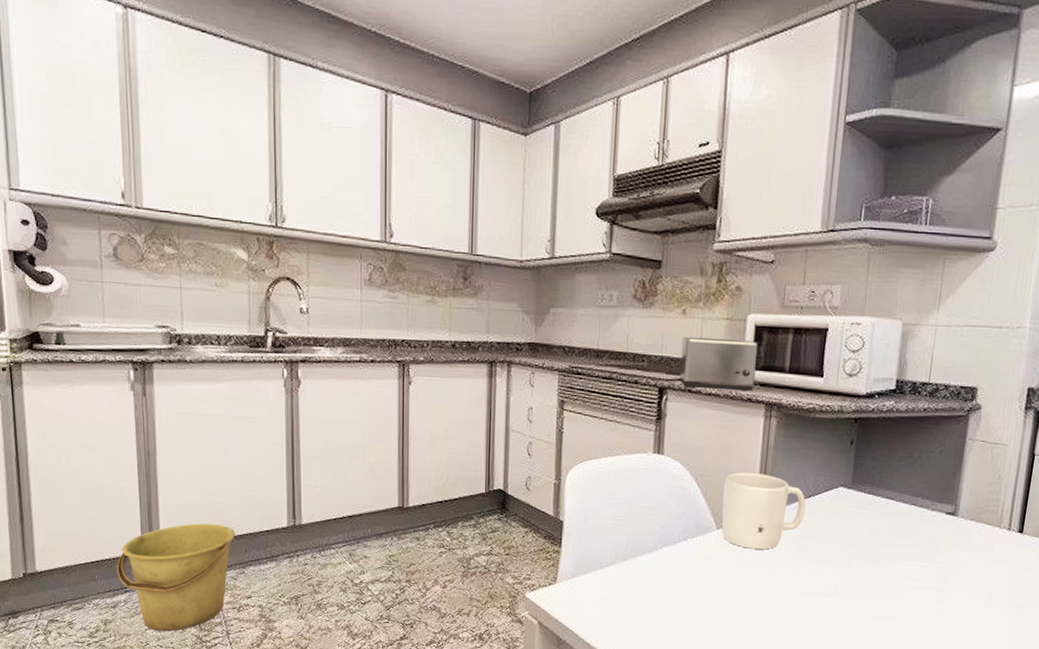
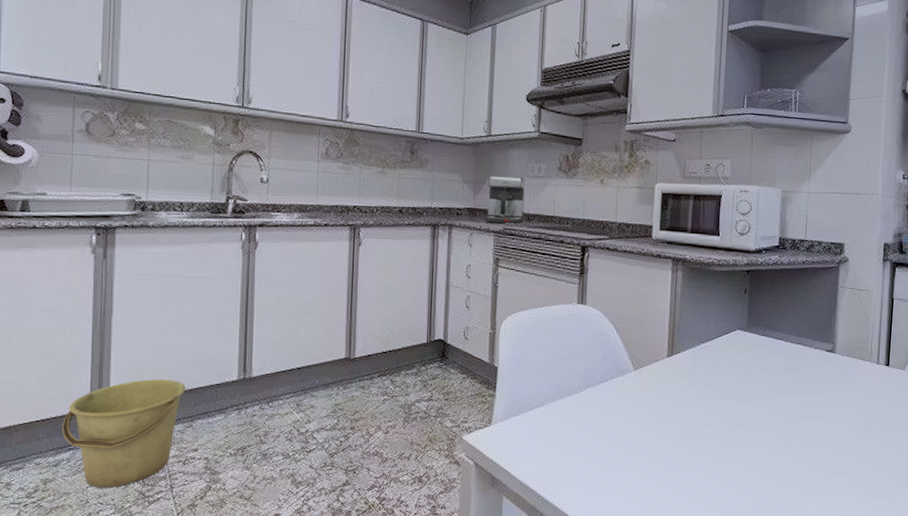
coffee maker: none [548,305,594,362] -> present [485,176,525,225]
toaster: present [679,336,759,392] -> none [598,202,665,249]
mug: present [721,472,806,550] -> none [638,319,710,388]

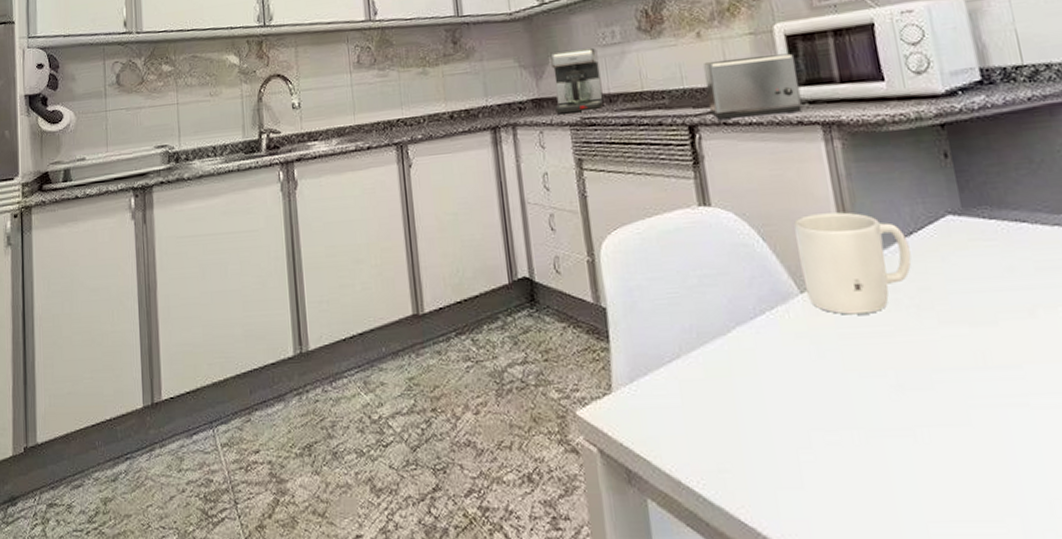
bucket: present [62,379,185,488] -> none [117,362,239,507]
toaster: none [598,202,665,249] -> present [702,52,803,121]
mug: none [638,319,710,388] -> present [793,212,912,315]

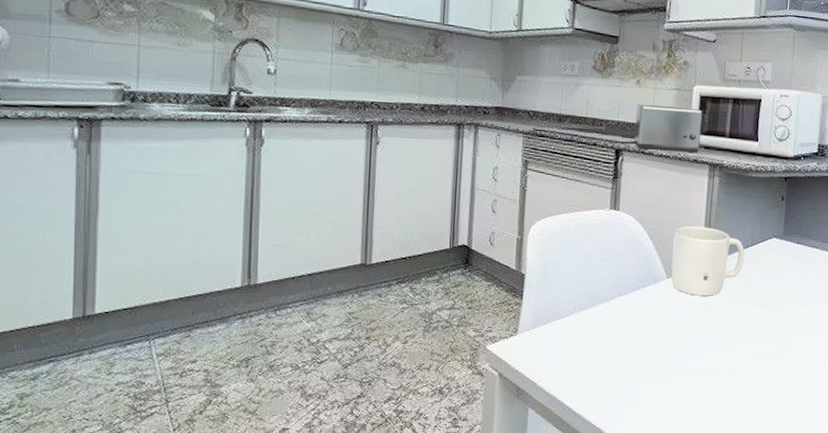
coffee maker: present [550,48,604,115] -> none [514,73,557,126]

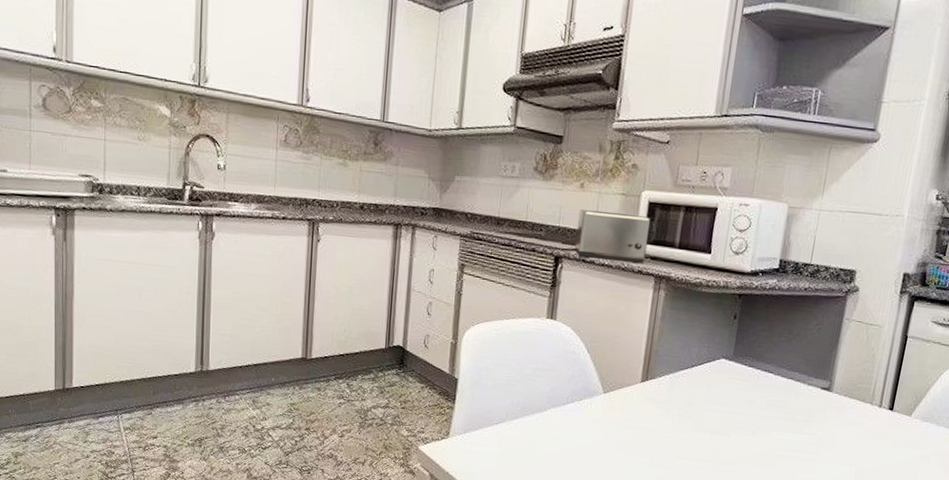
mug: present [671,226,745,296] -> none [608,340,689,415]

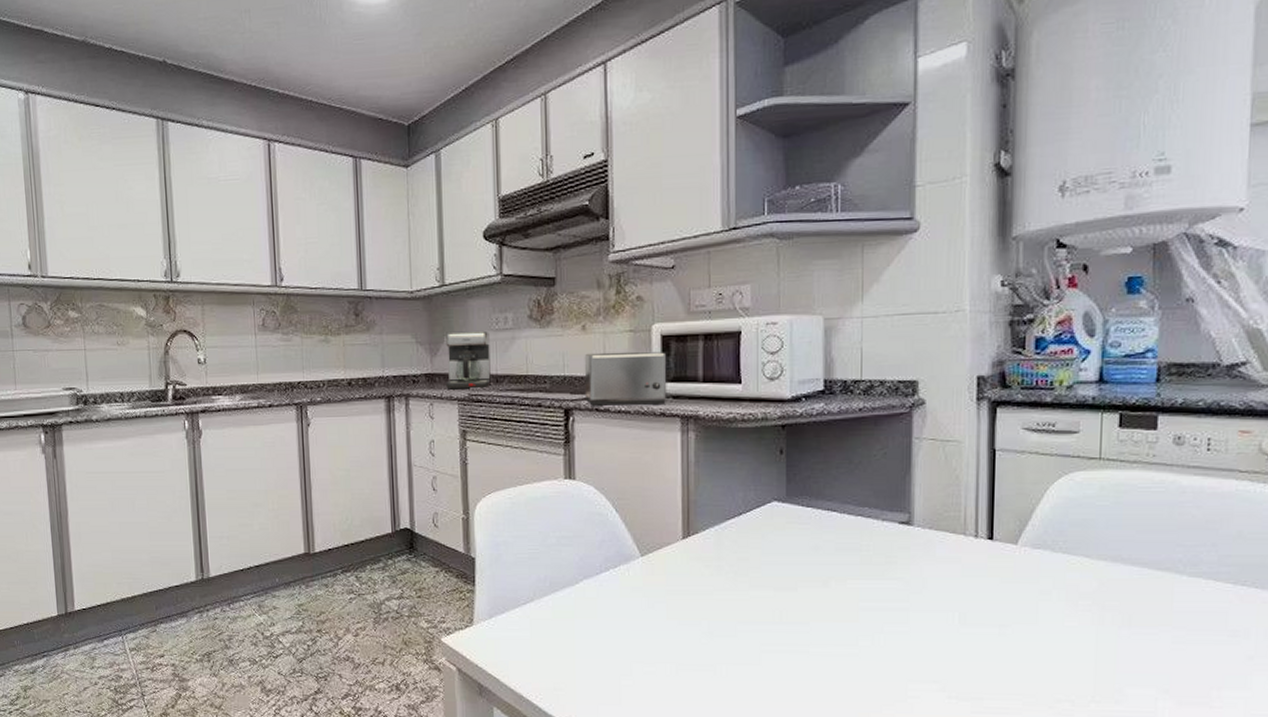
coffee maker: none [451,173,497,229] -> present [446,332,491,390]

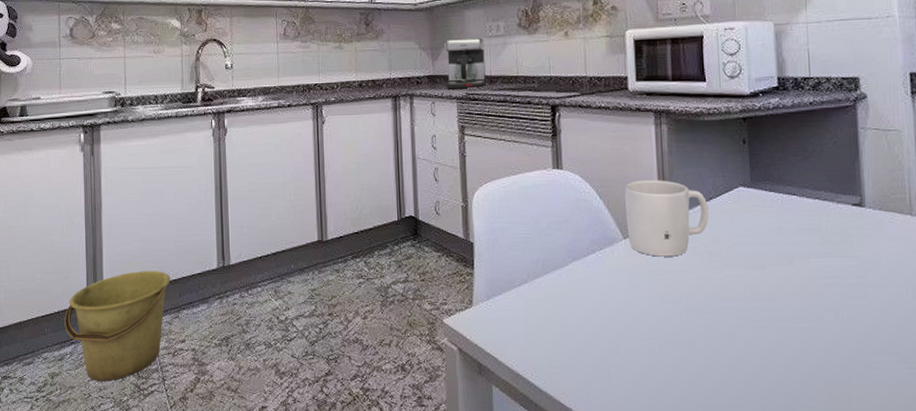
bucket: none [34,581,146,696] -> present [64,270,170,382]
toaster: present [584,351,667,407] -> none [567,53,641,104]
mug: none [643,493,737,576] -> present [624,180,709,257]

